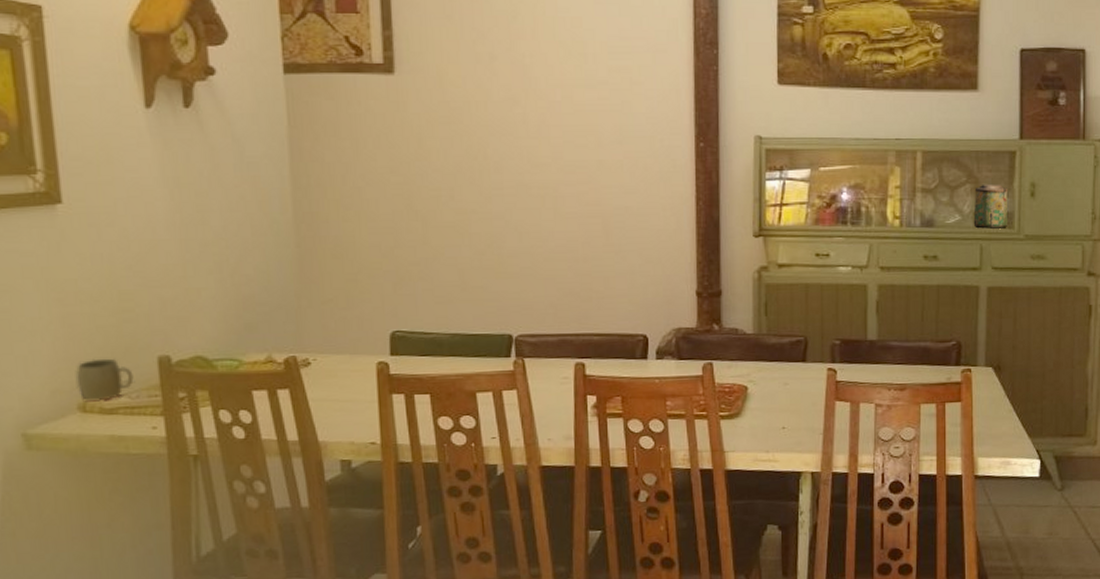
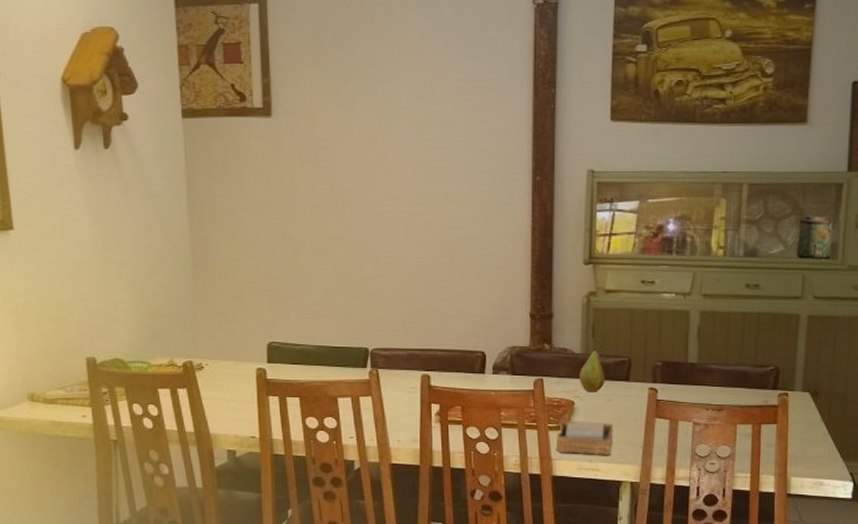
mug: present [76,358,134,402] -> none [26,358,68,393]
napkin holder: none [728,407,791,445] -> present [555,420,614,456]
fruit: none [751,324,781,376] -> present [578,346,605,393]

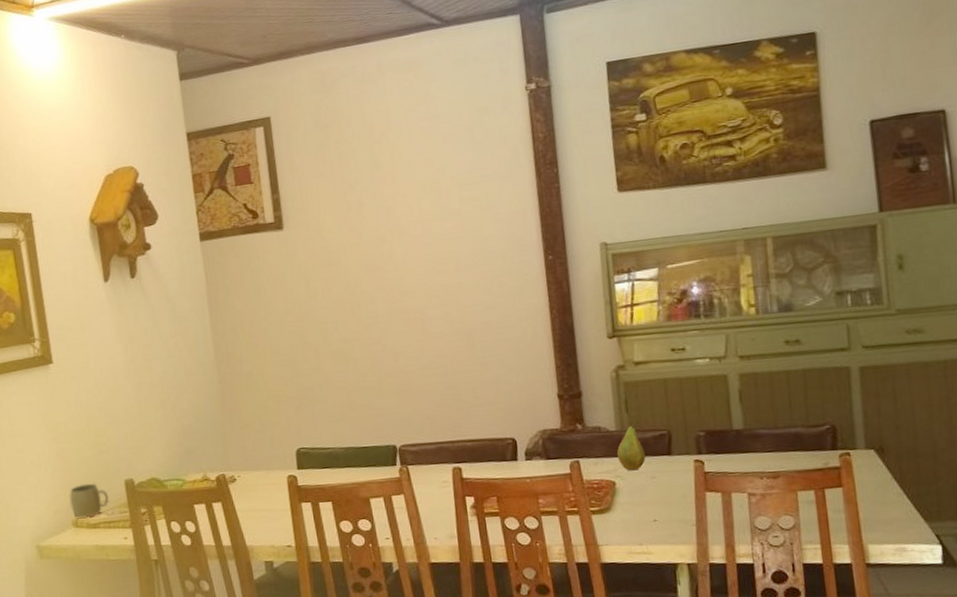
mug: none [26,358,68,393] -> present [70,483,109,519]
napkin holder: present [555,420,614,456] -> none [600,501,662,538]
canister: present [796,215,834,259] -> none [834,261,875,308]

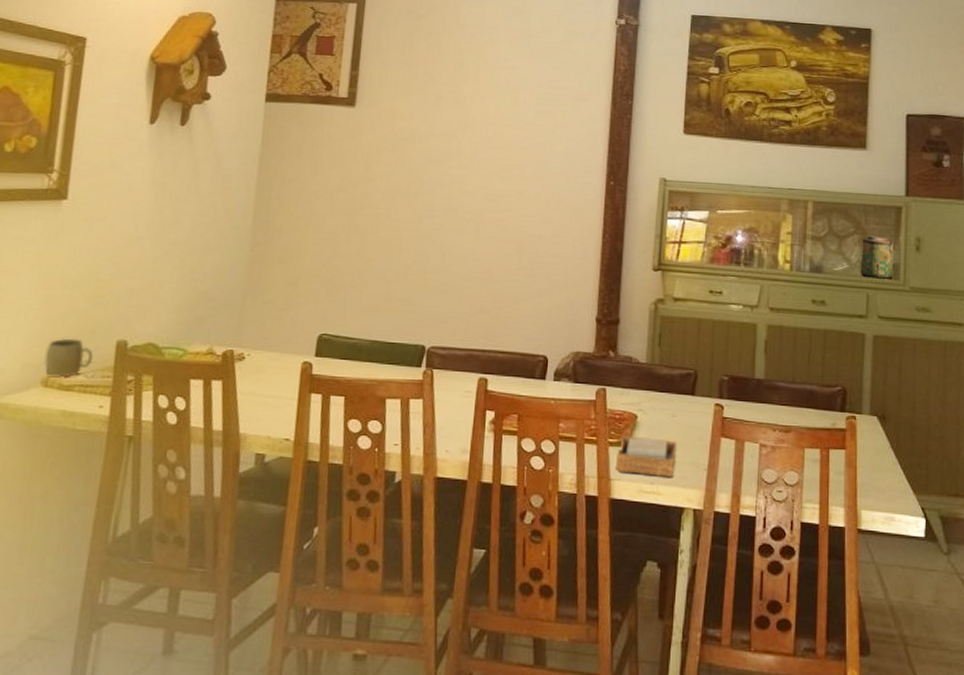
napkin holder: none [600,501,662,538] -> present [615,436,678,478]
fruit: present [616,420,646,471] -> none [643,356,671,406]
canister: none [834,261,875,308] -> present [860,235,895,279]

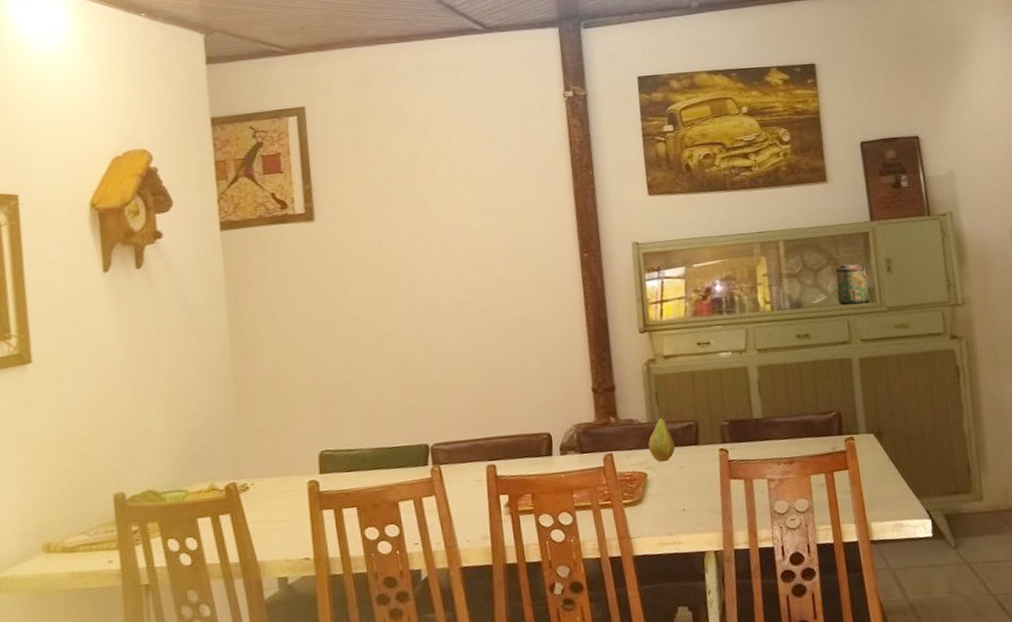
mug: present [45,338,94,378] -> none [42,499,92,543]
napkin holder: present [615,436,678,478] -> none [633,491,691,530]
fruit: none [643,356,671,406] -> present [648,412,676,462]

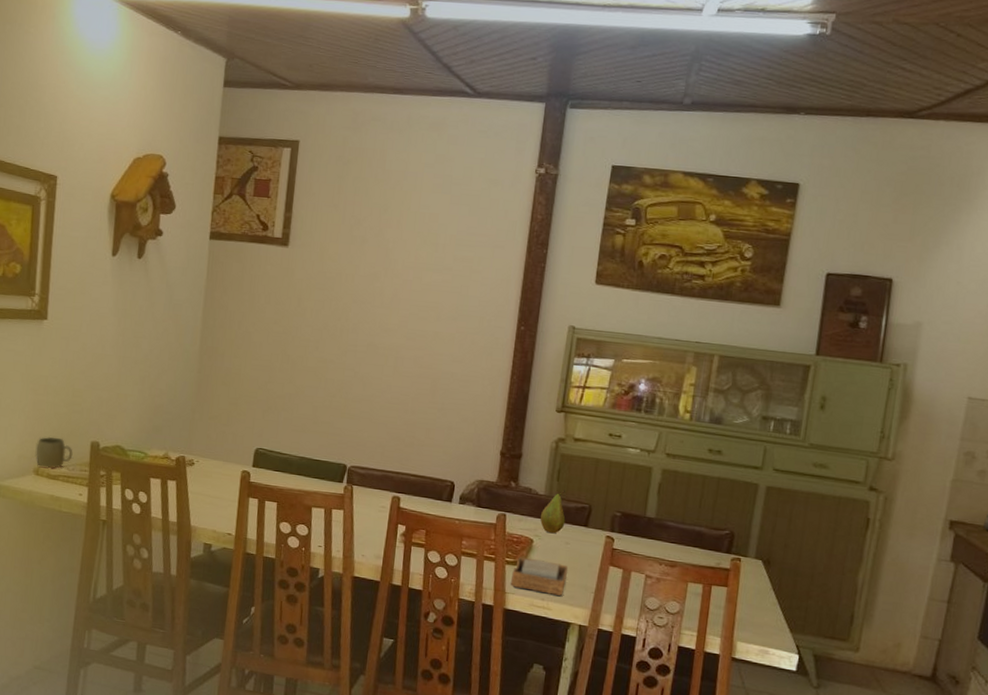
mug: none [42,499,92,543] -> present [36,436,73,469]
napkin holder: none [633,491,691,530] -> present [510,556,568,597]
canister: present [835,263,870,305] -> none [760,391,799,435]

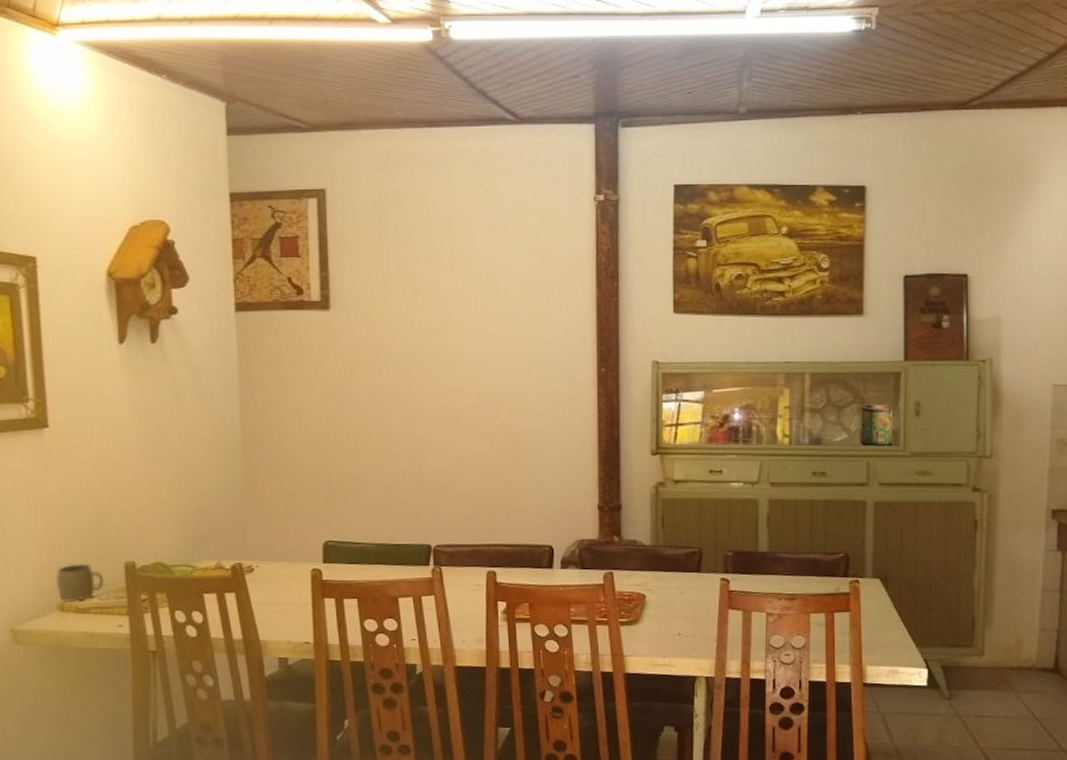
napkin holder: present [510,556,568,597] -> none [627,615,687,651]
fruit: present [540,490,566,534] -> none [649,537,677,585]
canister: none [760,391,799,435] -> present [860,403,894,446]

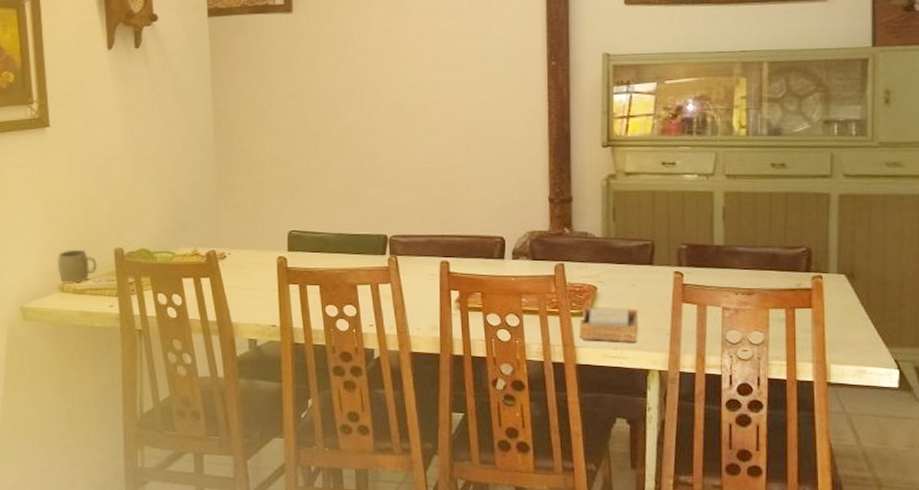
napkin holder: none [627,615,687,651] -> present [579,306,639,343]
canister: present [860,403,894,446] -> none [823,91,861,137]

